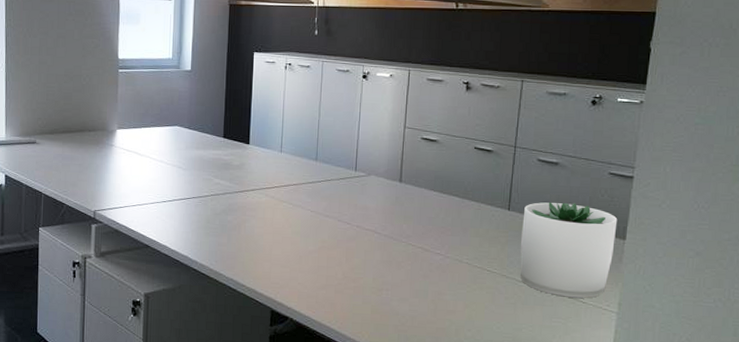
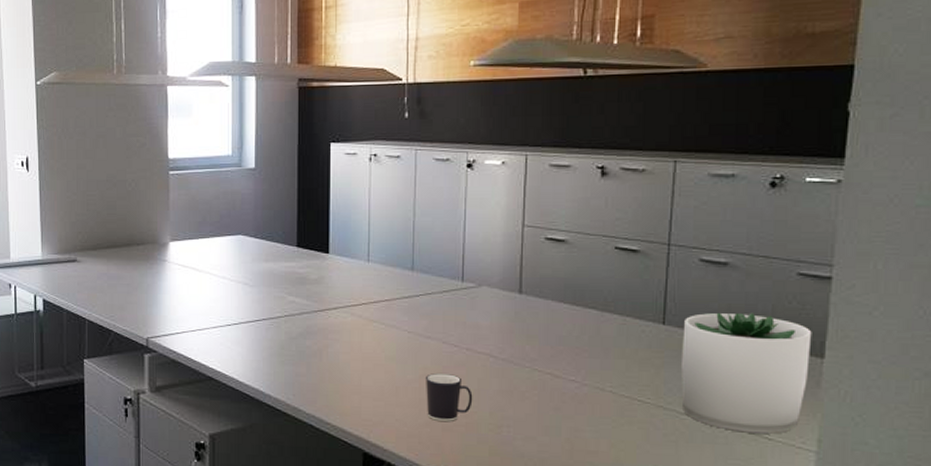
mug: none [323,246,360,286] -> present [425,373,473,423]

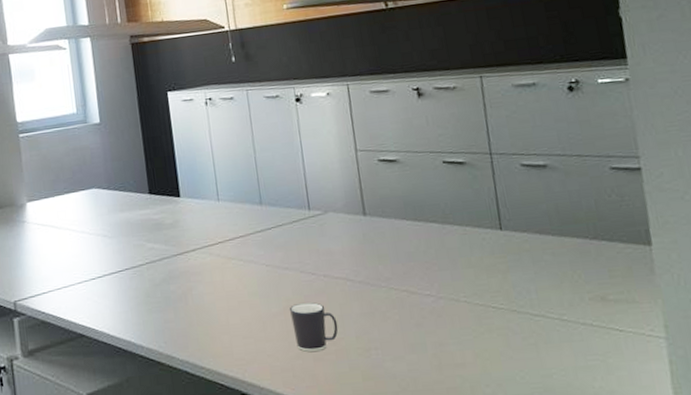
planter: present [680,312,812,434] -> none [519,209,644,327]

